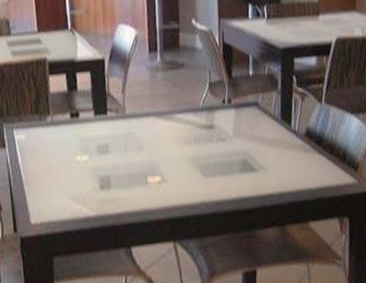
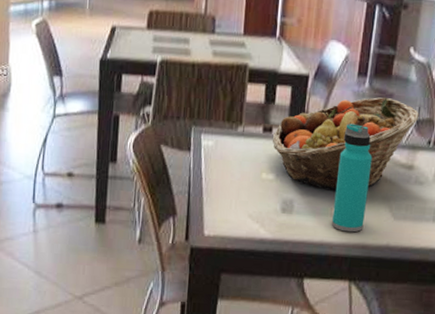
fruit basket: none [80,67,211,161] -> present [272,97,420,190]
water bottle: none [145,96,178,197] -> present [331,123,373,233]

